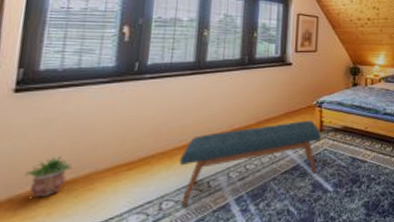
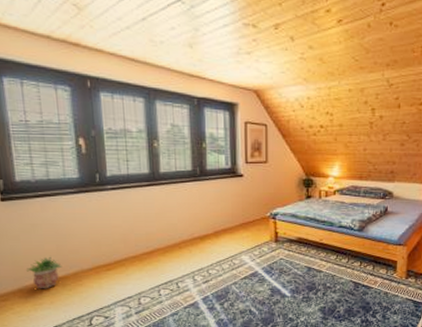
bench: present [180,121,321,206] -> none [150,232,276,302]

